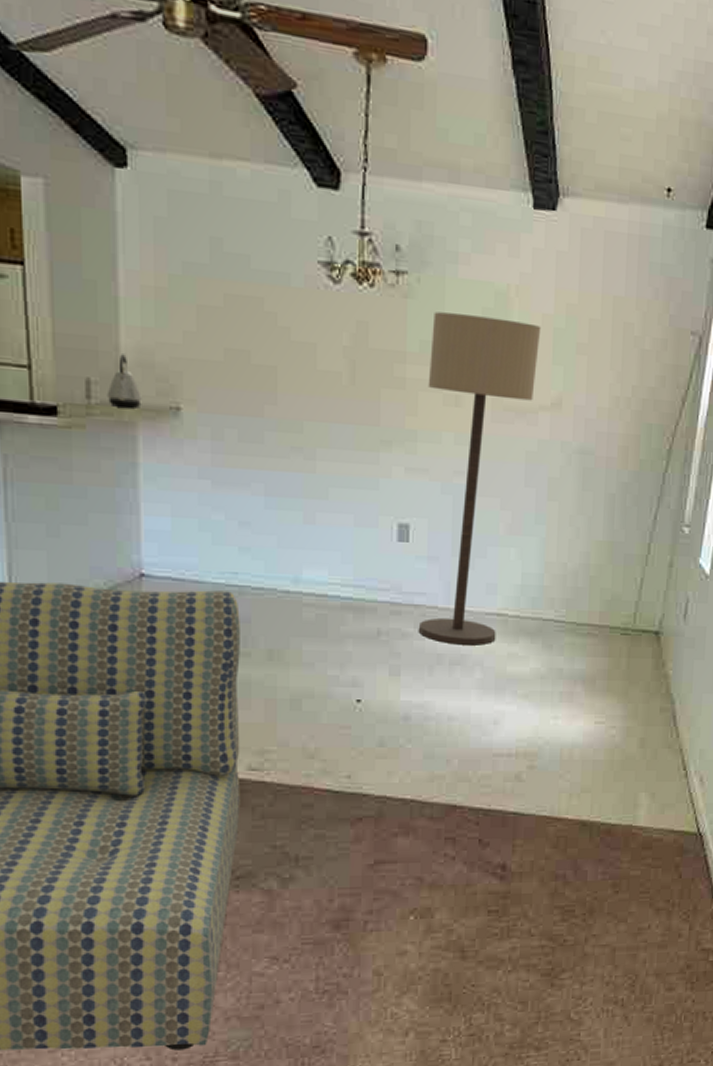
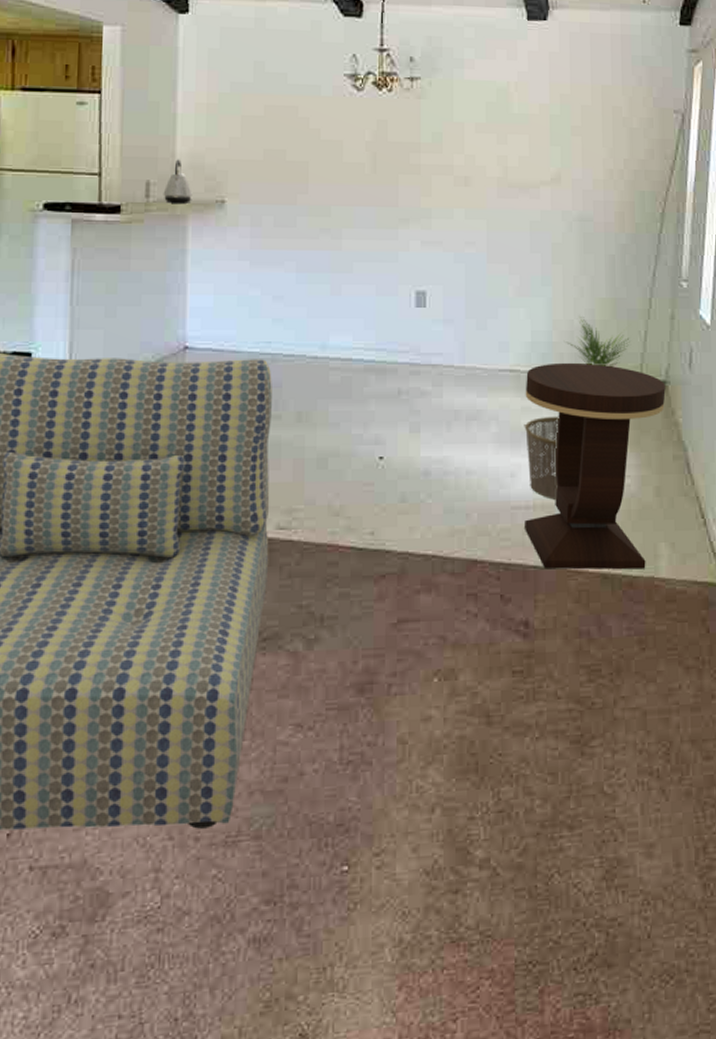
floor lamp: present [418,312,541,645] -> none [436,108,539,401]
side table: none [506,608,658,818] -> present [525,362,666,570]
basket: none [509,663,547,748] -> present [524,416,559,500]
potted plant: none [557,560,625,614] -> present [565,317,630,366]

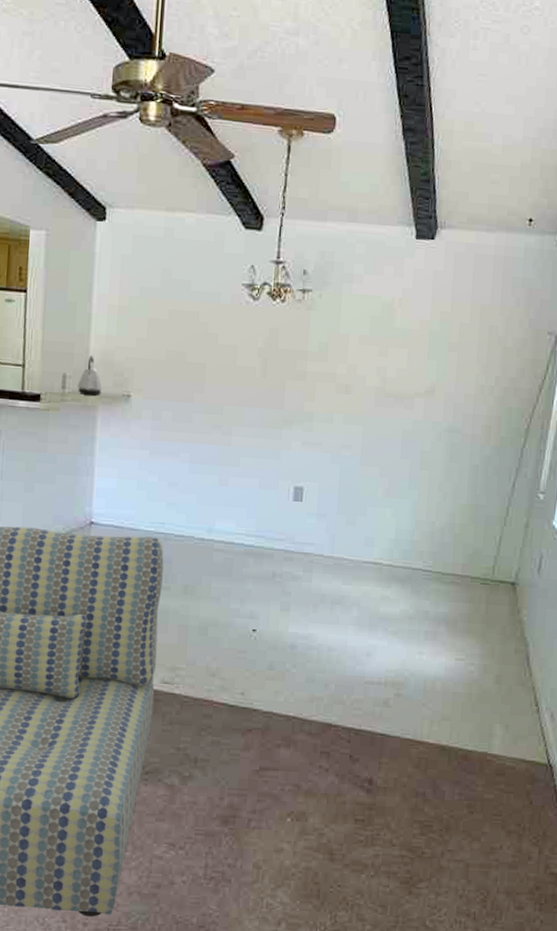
basket: present [524,416,559,500] -> none [382,606,414,679]
side table: present [525,362,666,570] -> none [376,559,514,745]
potted plant: present [565,317,630,366] -> none [425,519,486,566]

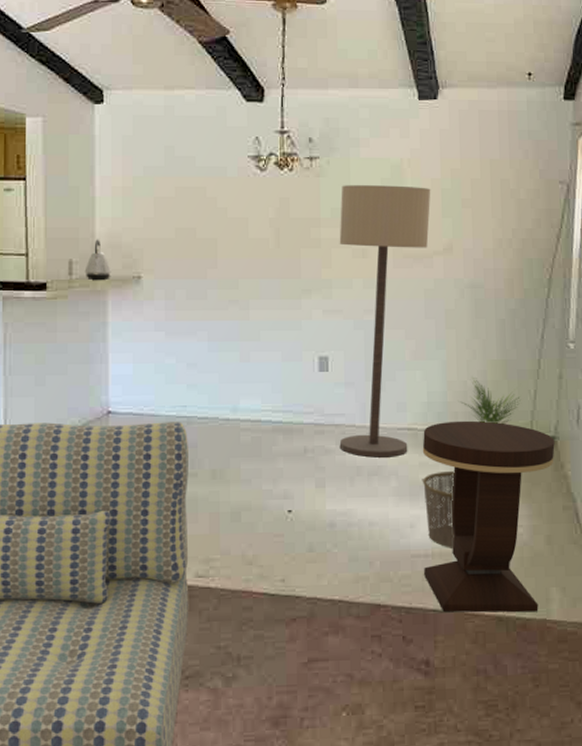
floor lamp: none [306,320,419,589] -> present [339,185,431,458]
side table: none [376,559,514,745] -> present [422,420,555,613]
basket: none [382,606,414,679] -> present [422,470,455,548]
potted plant: none [425,519,486,566] -> present [459,378,521,424]

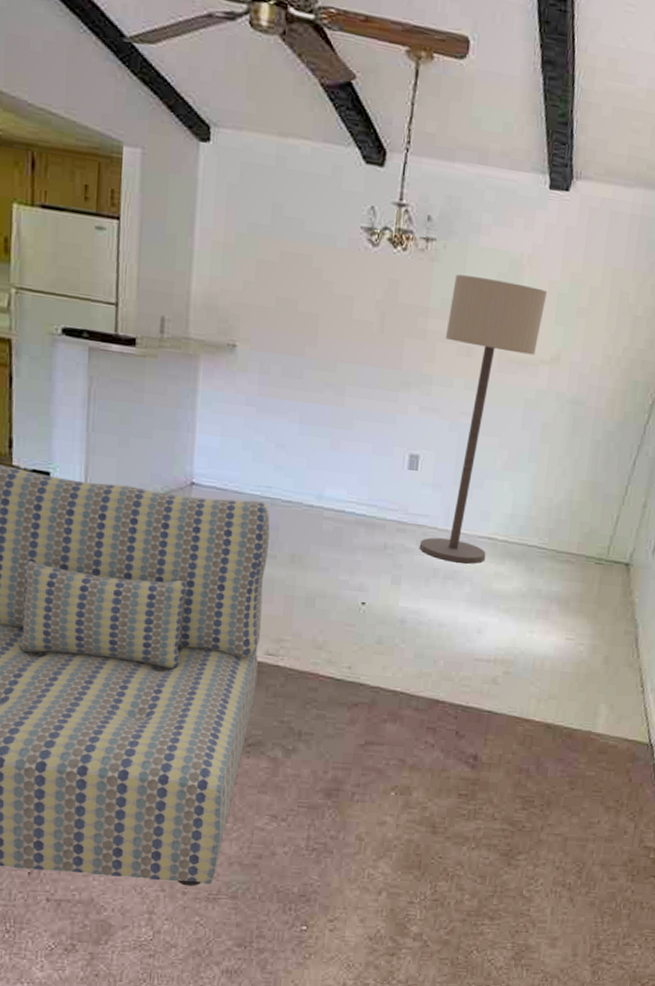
kettle: present [84,238,111,280] -> none [177,296,205,344]
side table: present [422,420,555,613] -> none [484,535,628,724]
basket: present [422,470,455,548] -> none [493,583,528,657]
potted plant: present [459,378,521,424] -> none [542,495,603,545]

